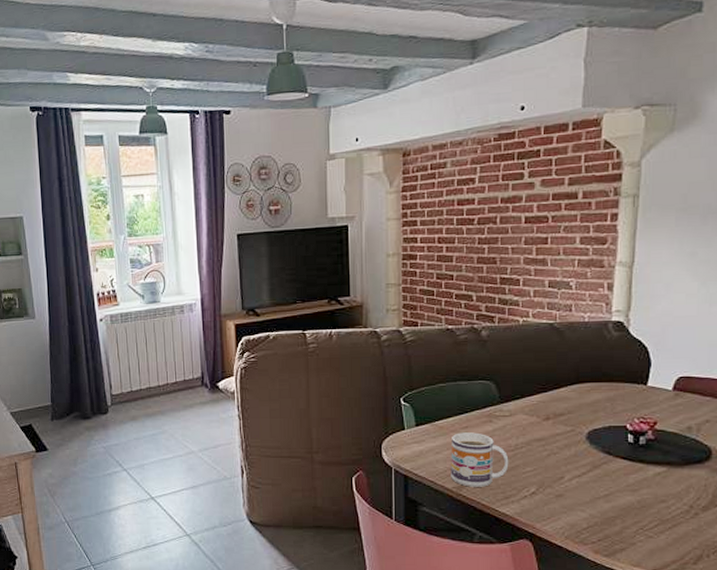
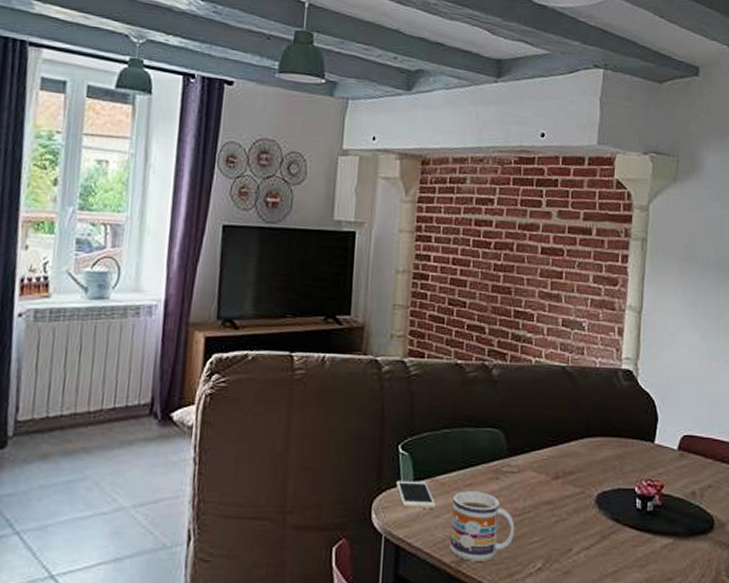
cell phone: none [401,425,436,447] -> present [396,480,435,508]

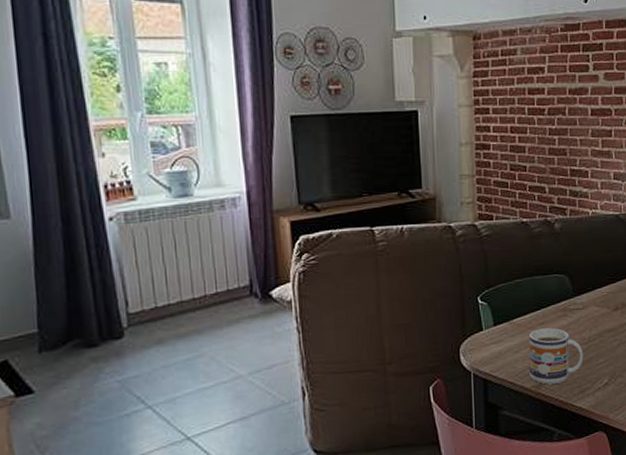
cell phone: present [396,480,435,508] -> none [479,324,514,348]

